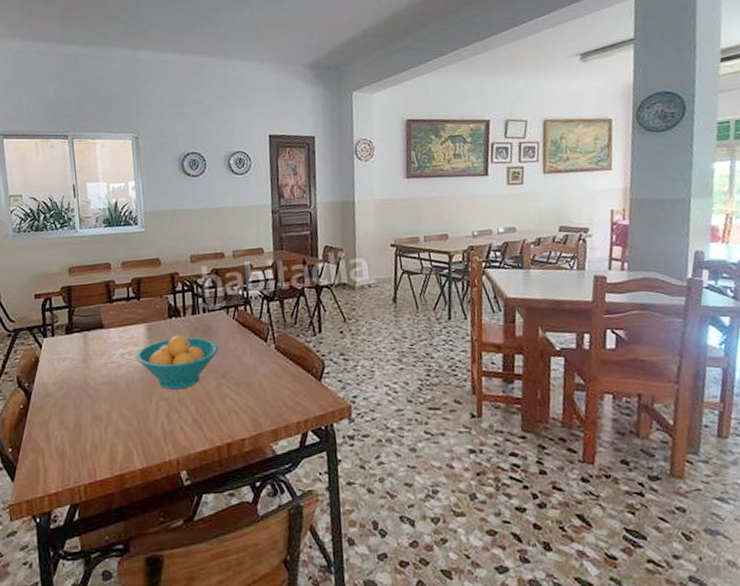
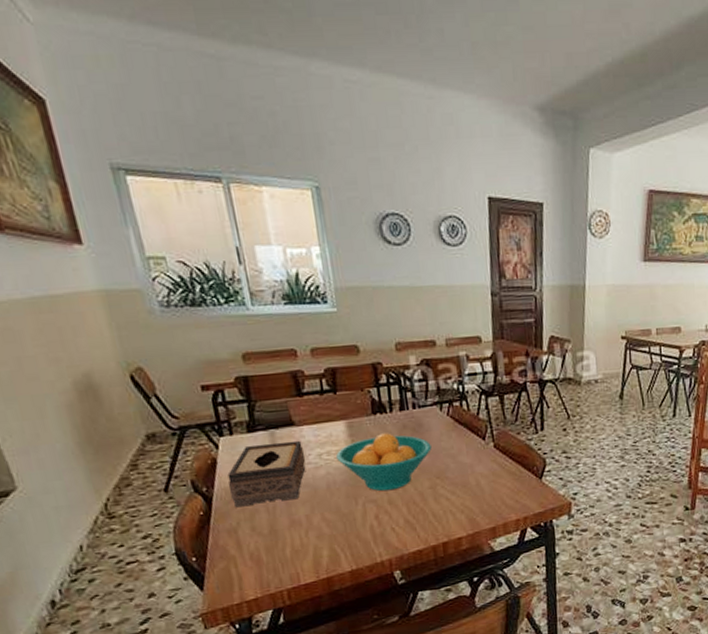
tissue box: none [45,341,110,402] -> present [227,440,306,508]

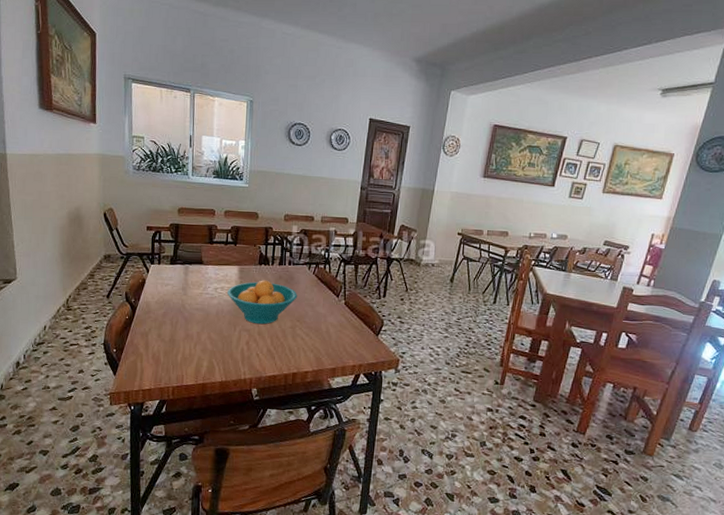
tissue box: present [227,440,306,508] -> none [149,273,205,319]

